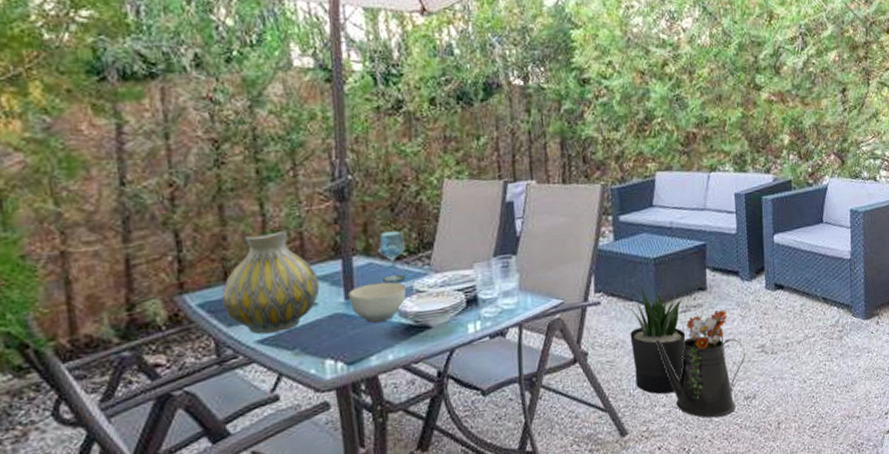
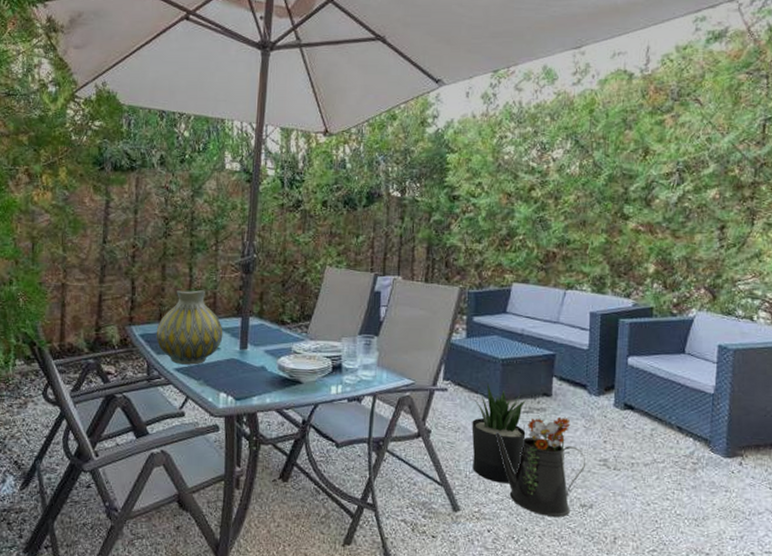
bowl: present [348,281,407,323] -> none [242,340,287,371]
wine glass: present [377,230,406,283] -> none [268,301,290,342]

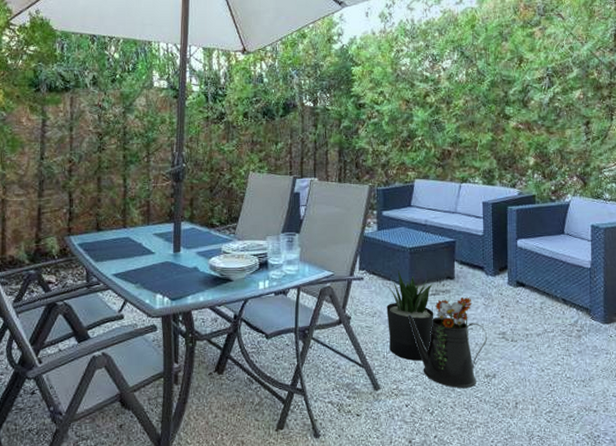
pitcher: present [156,290,223,365] -> none [94,199,157,270]

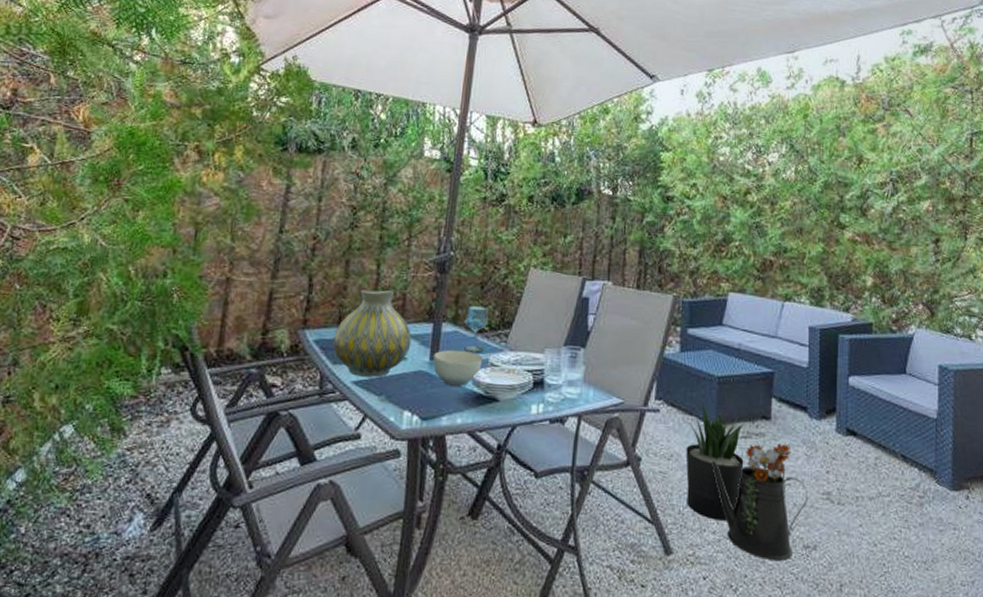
pitcher: none [94,199,157,270] -> present [332,290,412,378]
bowl: none [176,242,217,271] -> present [432,349,483,386]
wine glass: none [198,206,218,244] -> present [464,305,488,353]

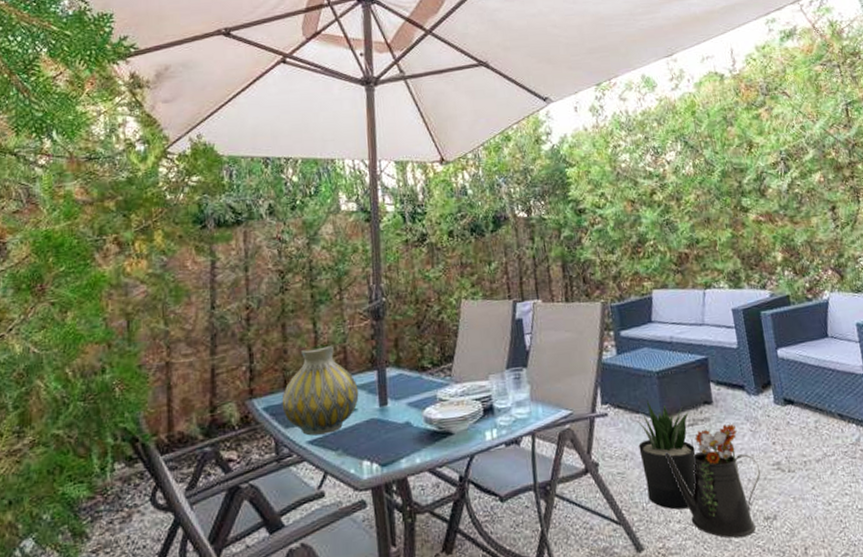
bowl: present [432,349,483,386] -> none [382,390,431,428]
wine glass: present [464,305,488,353] -> none [406,345,430,392]

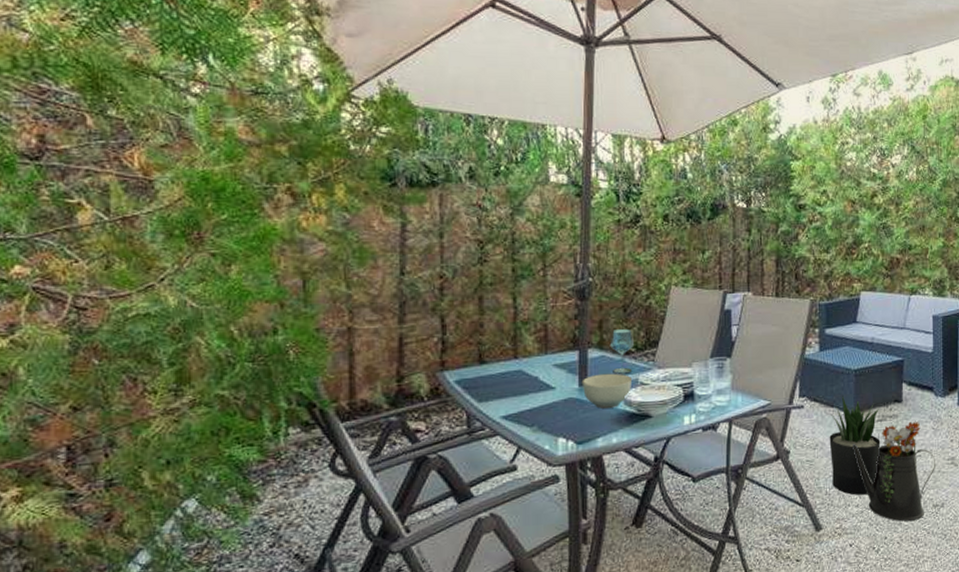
pitcher: present [281,346,359,436] -> none [475,323,558,411]
bowl: none [382,390,431,428] -> present [581,373,633,408]
wine glass: none [406,345,430,392] -> present [609,328,634,374]

